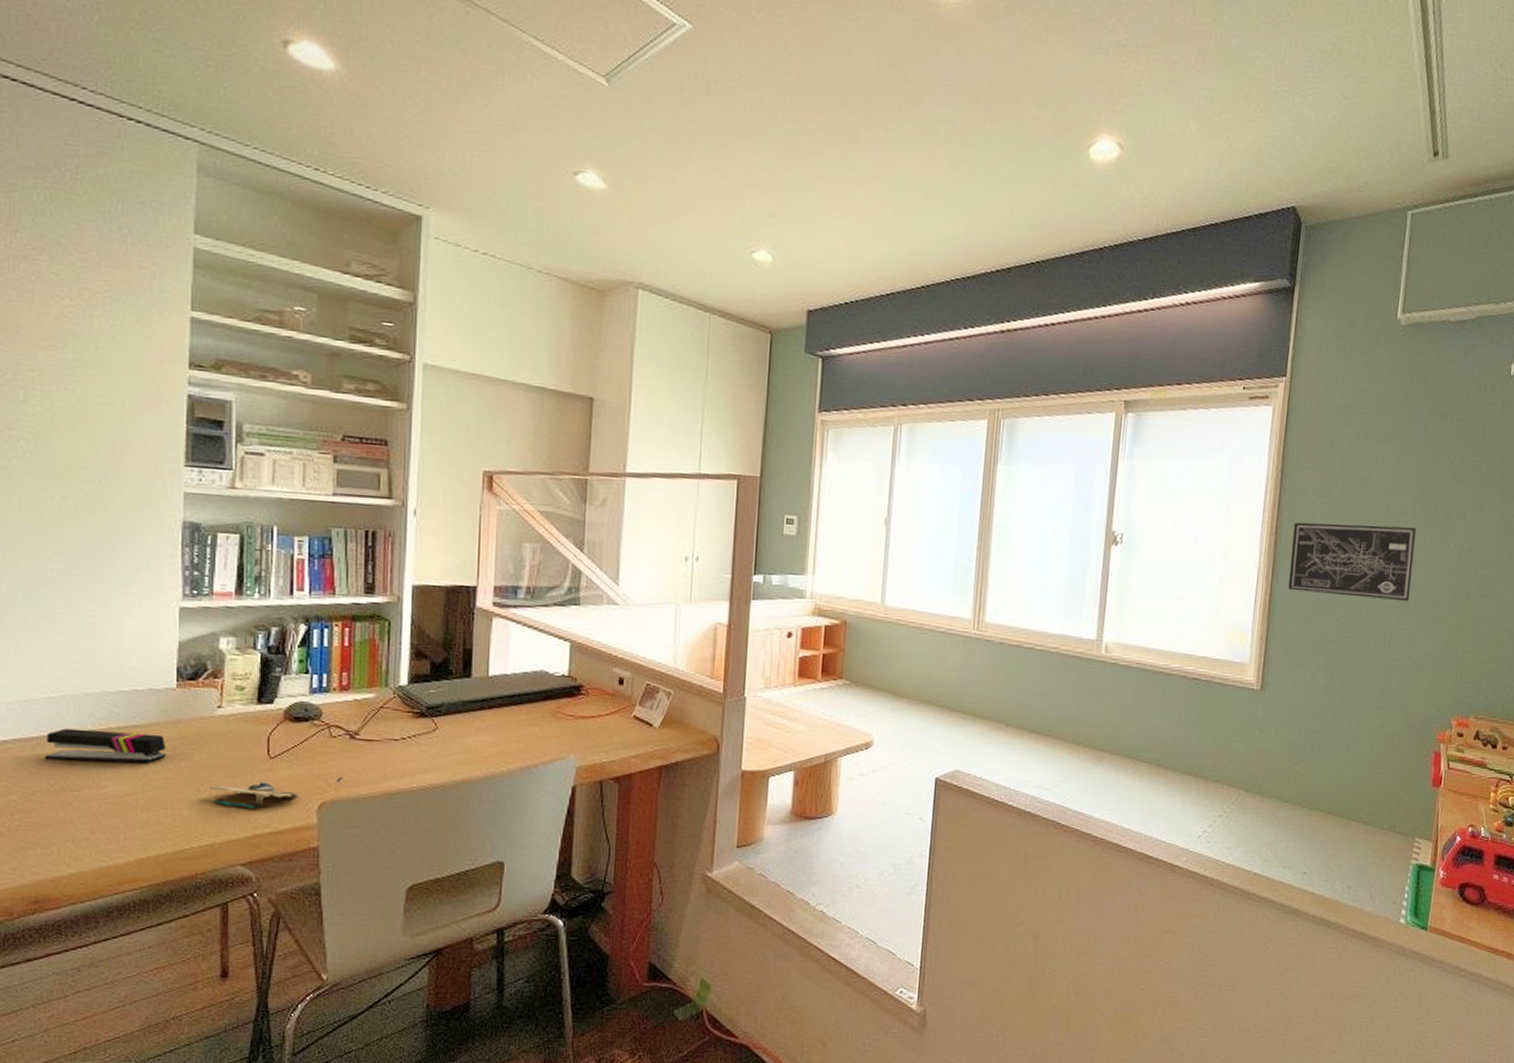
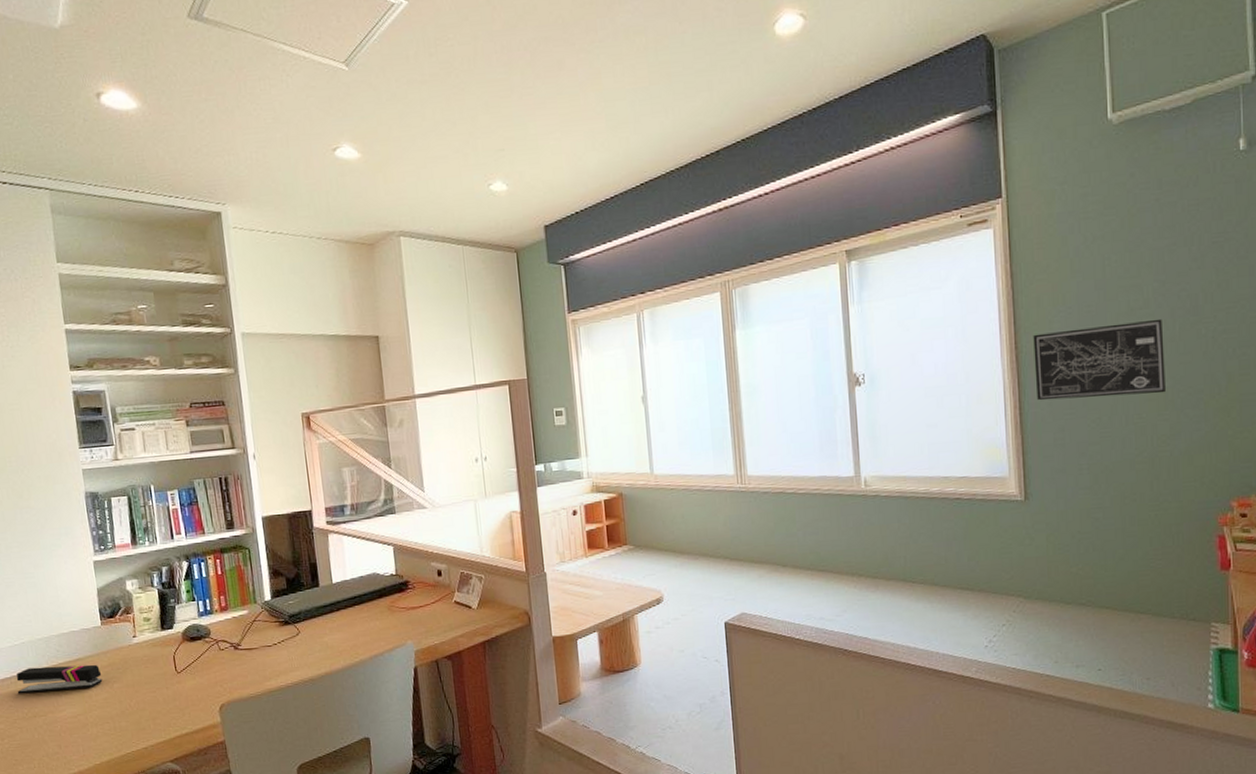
computer mouse: present [209,777,343,809] -> none [137,682,234,715]

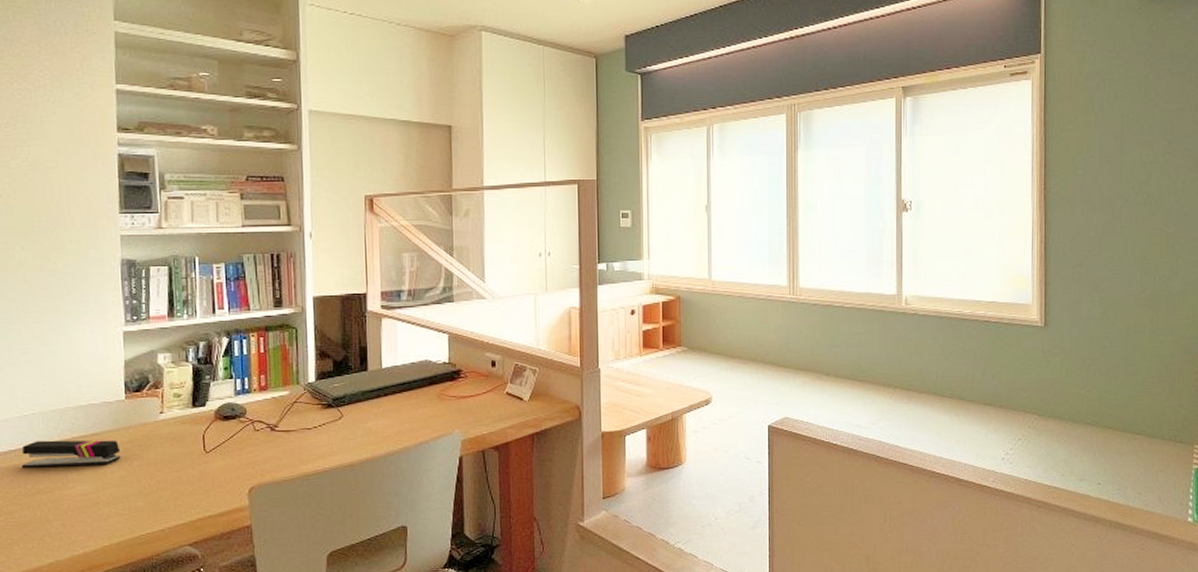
wall art: present [1033,318,1165,401] -> none [1059,173,1169,239]

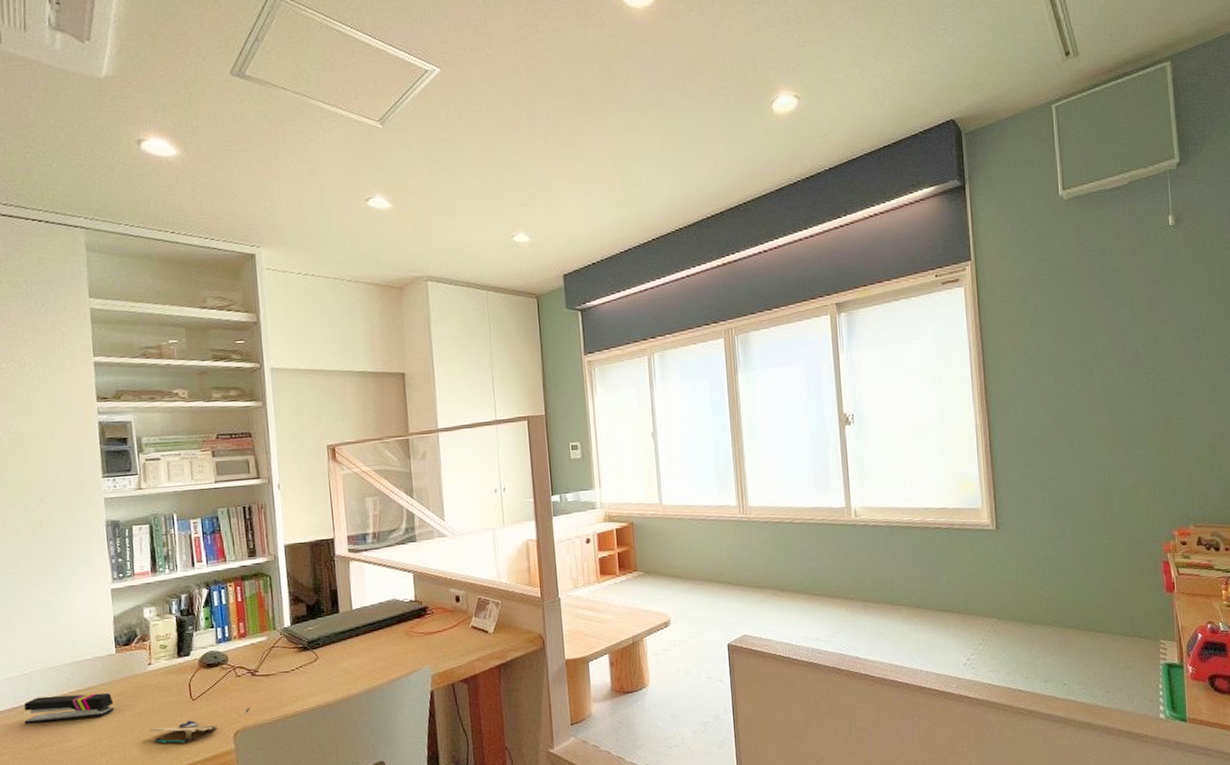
computer mouse: none [157,464,268,496] -> present [149,708,250,743]

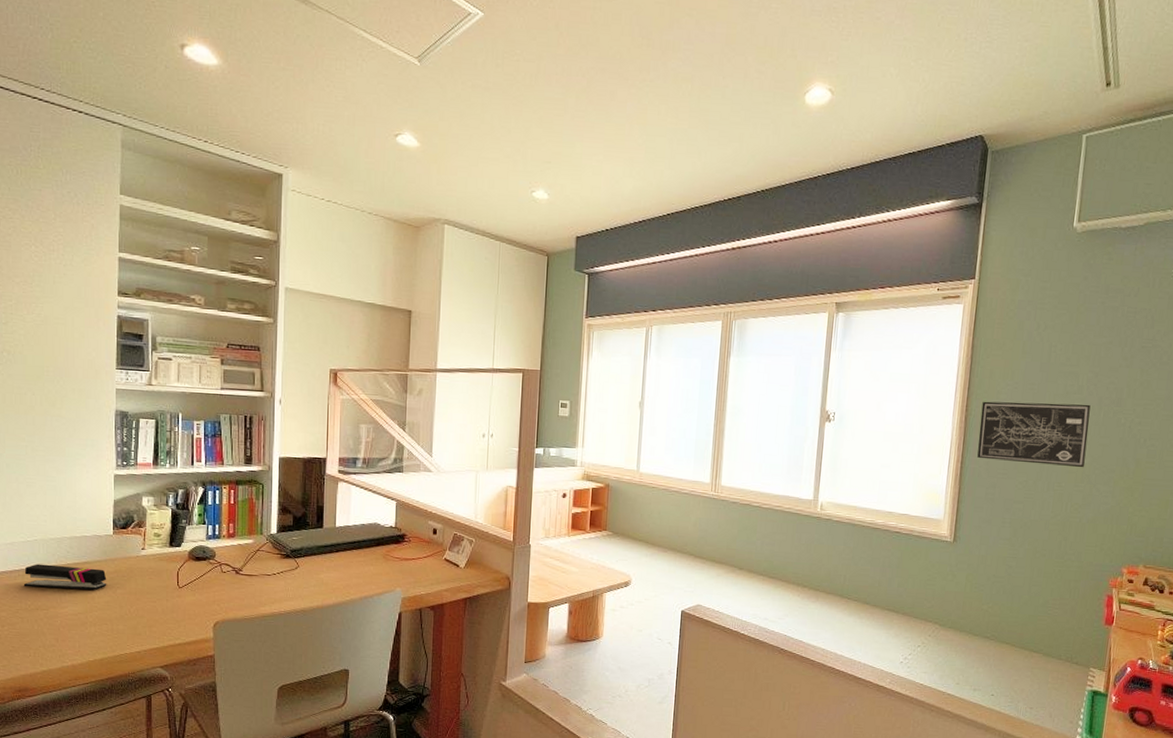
computer mouse: present [149,708,250,743] -> none [137,603,231,625]
wall art: none [1000,369,1114,440] -> present [977,401,1091,468]

